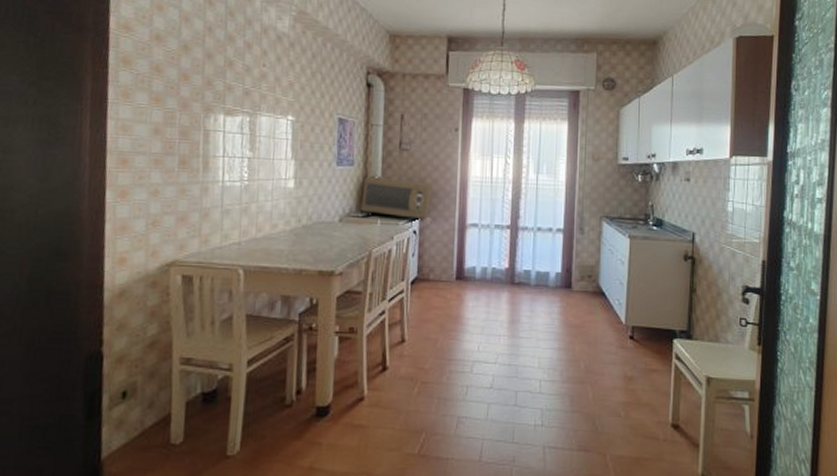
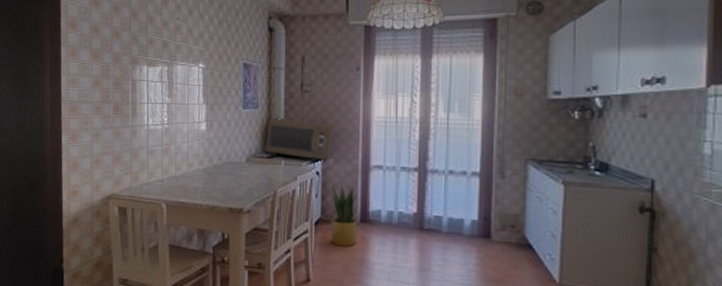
planter: none [426,243,455,305] -> present [330,185,359,247]

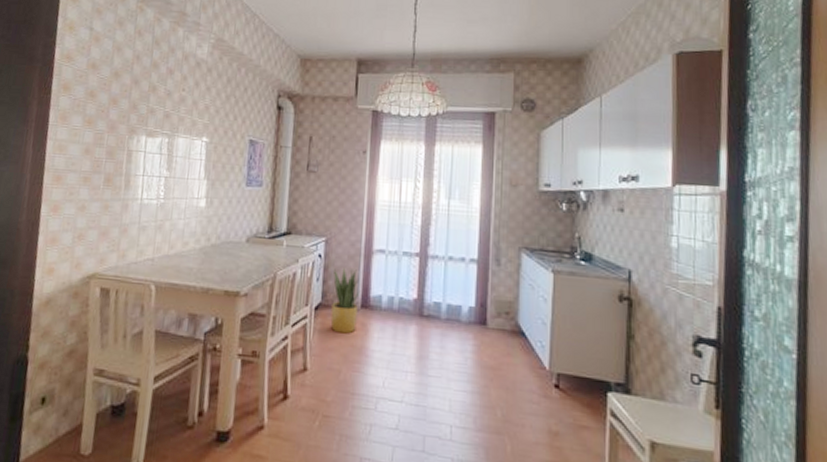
microwave: present [265,118,334,163] -> none [267,198,339,245]

